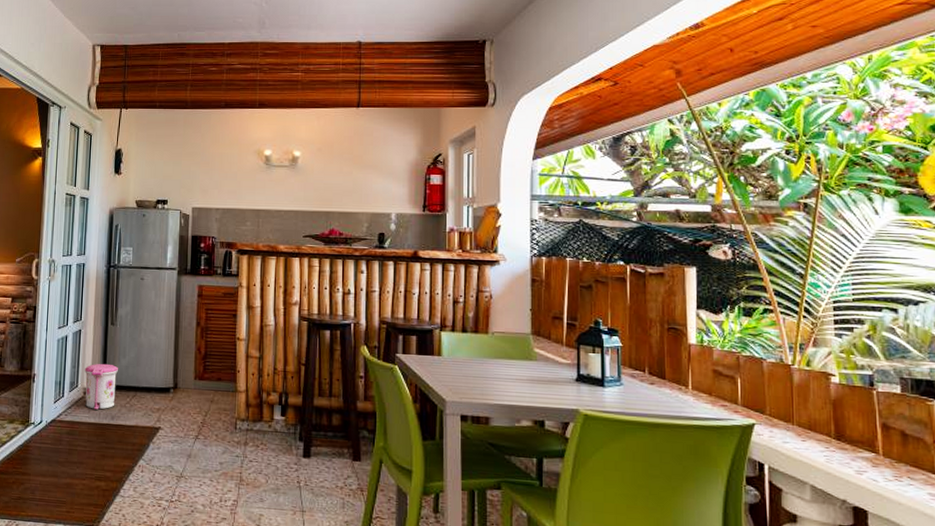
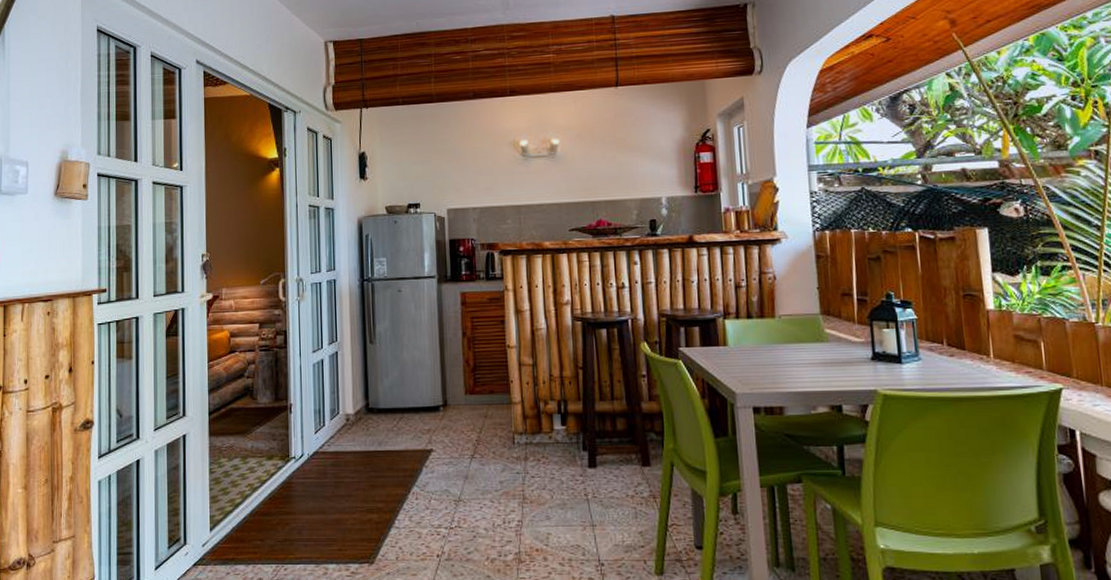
trash can: present [85,363,118,411] -> none [345,385,382,438]

